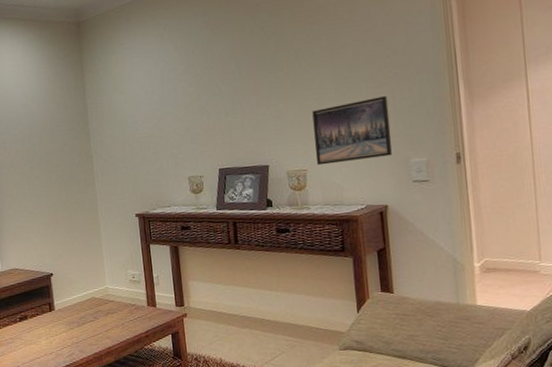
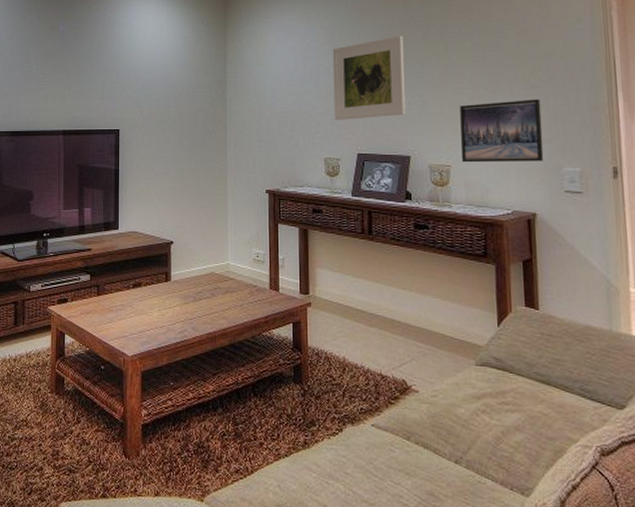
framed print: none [187,48,262,139] -> present [332,36,407,120]

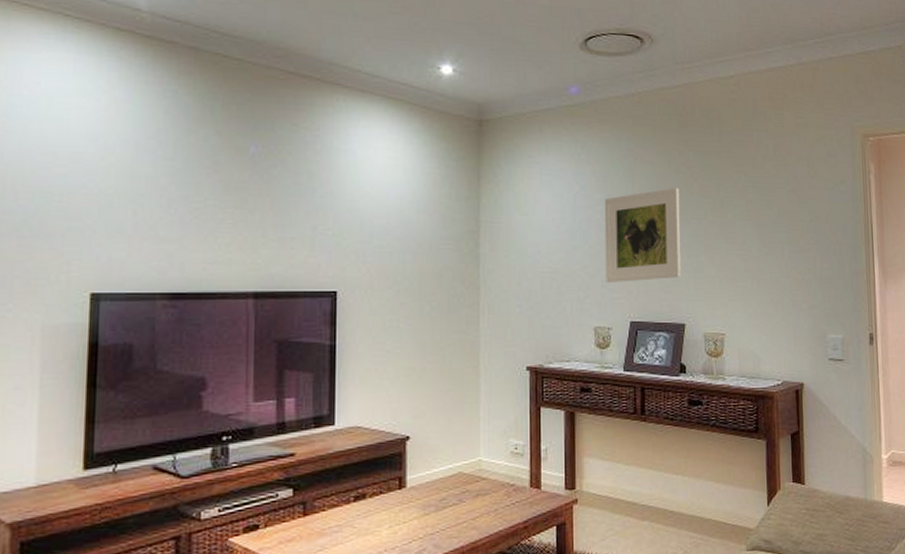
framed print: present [460,99,544,163] -> none [734,263,811,331]

